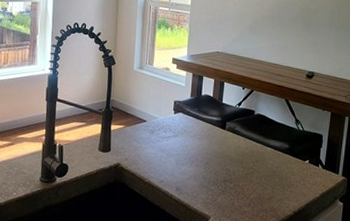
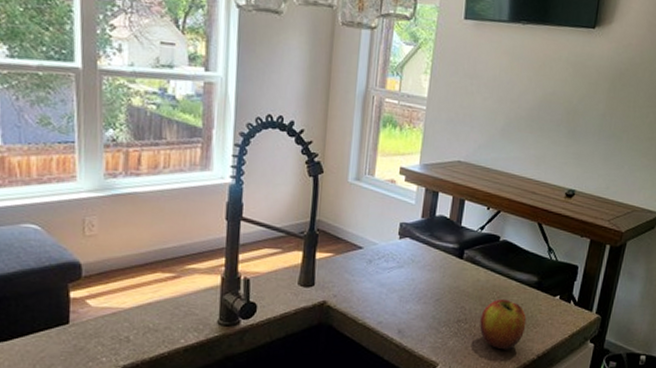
apple: none [243,162,282,207] -> present [479,298,527,350]

